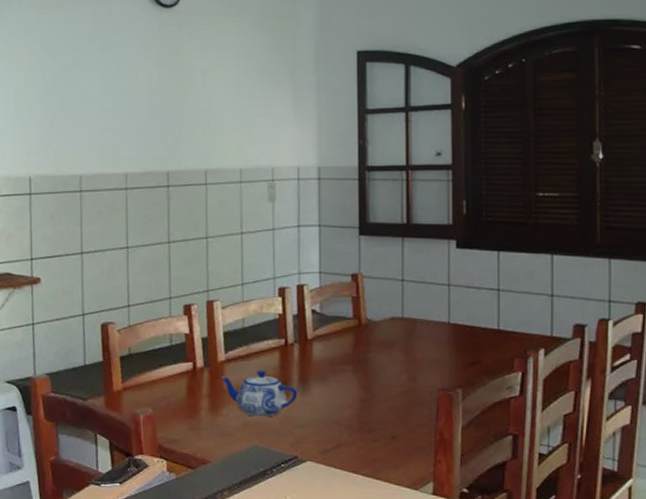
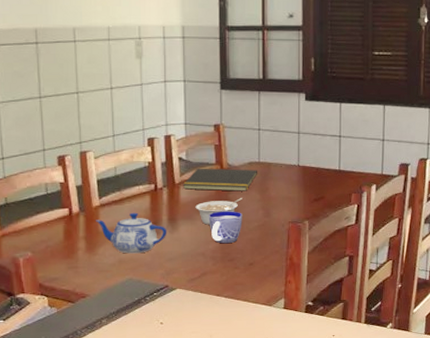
notepad: none [315,322,402,351] -> present [182,168,258,191]
legume: none [329,357,383,388] -> present [195,197,242,225]
cup: none [344,372,383,412] -> present [208,211,242,244]

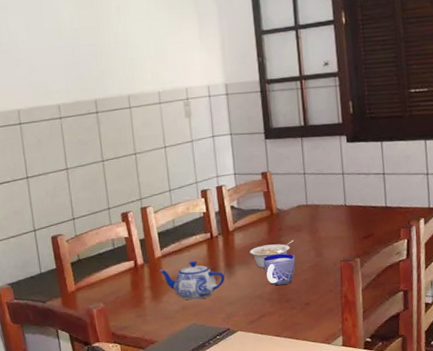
notepad: present [182,168,258,191] -> none [236,212,307,236]

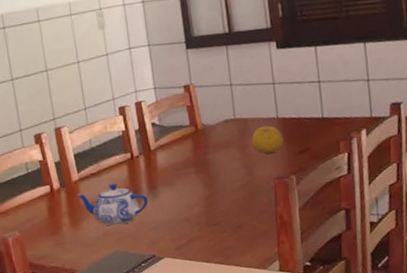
legume: present [249,239,294,268] -> none [174,157,222,189]
cup: present [262,253,296,286] -> none [188,172,225,208]
fruit: none [321,212,351,238] -> present [251,125,285,154]

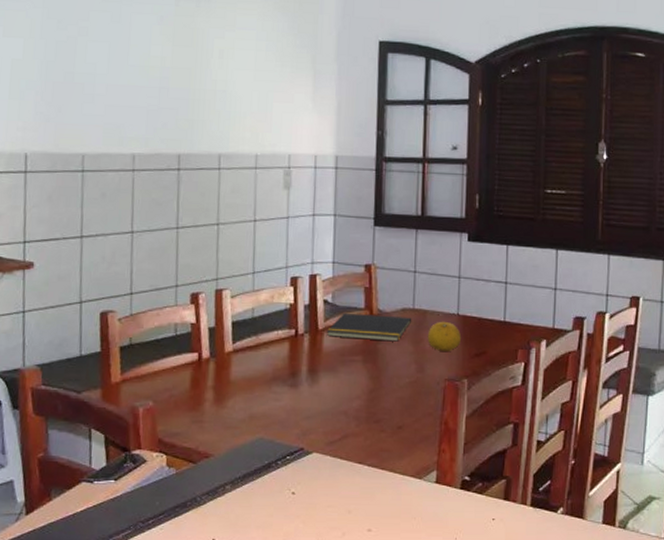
teapot: present [77,183,149,226] -> none [227,360,306,409]
notepad: none [158,127,236,155] -> present [326,312,412,342]

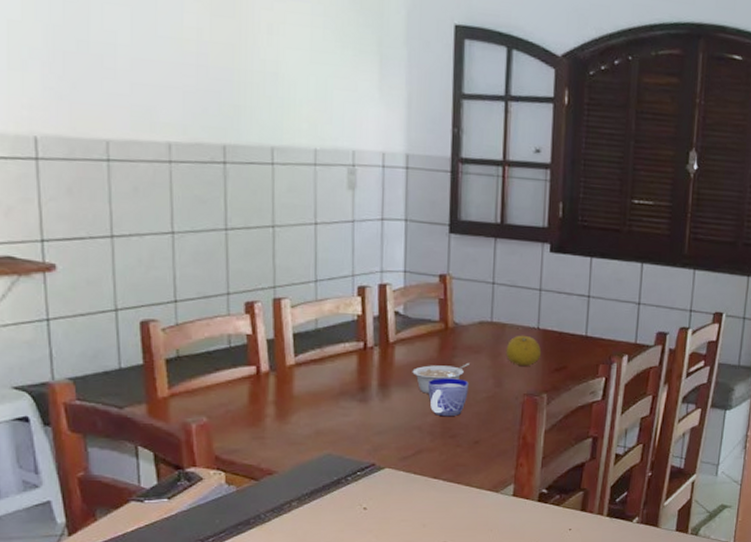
notepad: present [326,312,412,342] -> none [397,325,490,356]
legume: none [339,348,393,379] -> present [412,362,470,394]
cup: none [353,363,392,402] -> present [427,378,469,417]

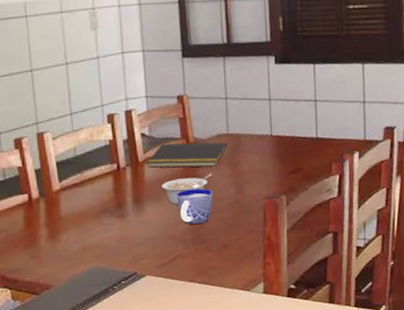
notepad: none [397,325,490,356] -> present [146,142,228,168]
fruit: present [506,335,542,366] -> none [243,143,277,172]

